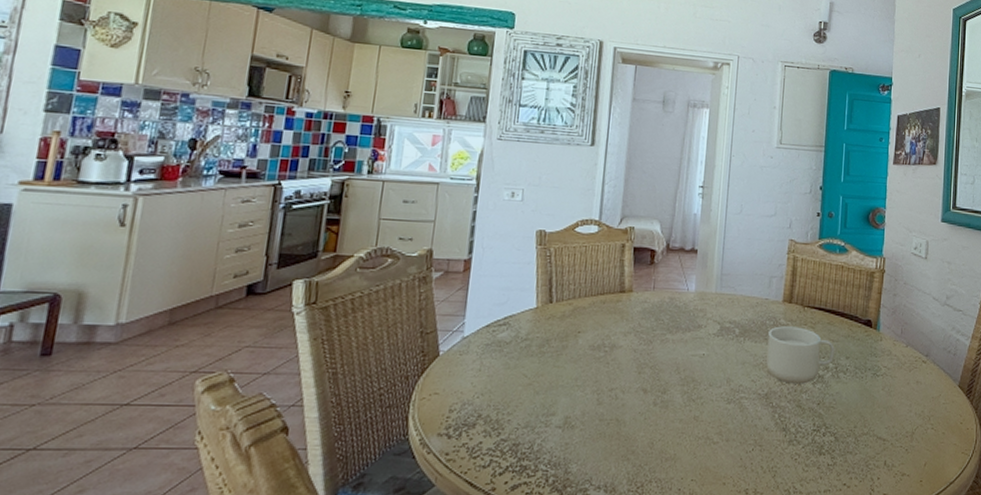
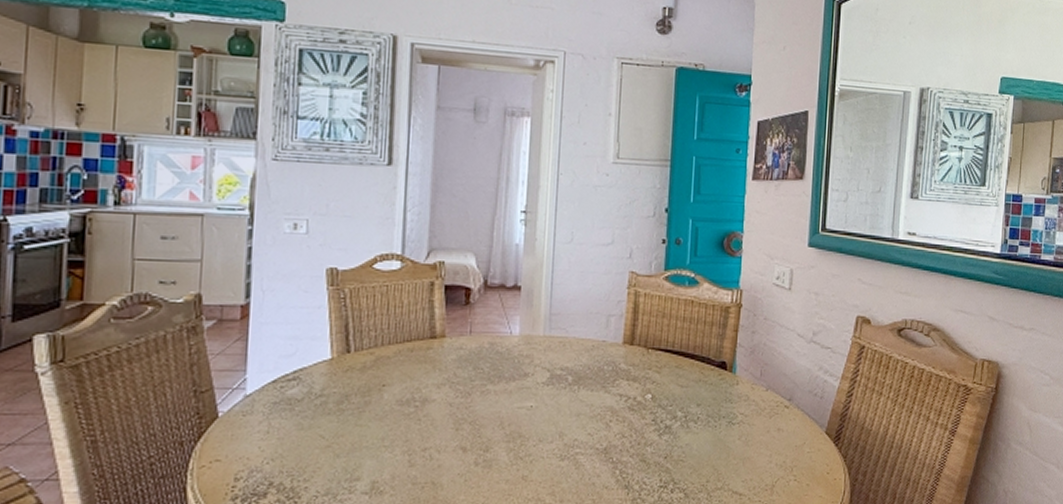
cup: present [766,326,835,384] -> none [605,371,684,436]

